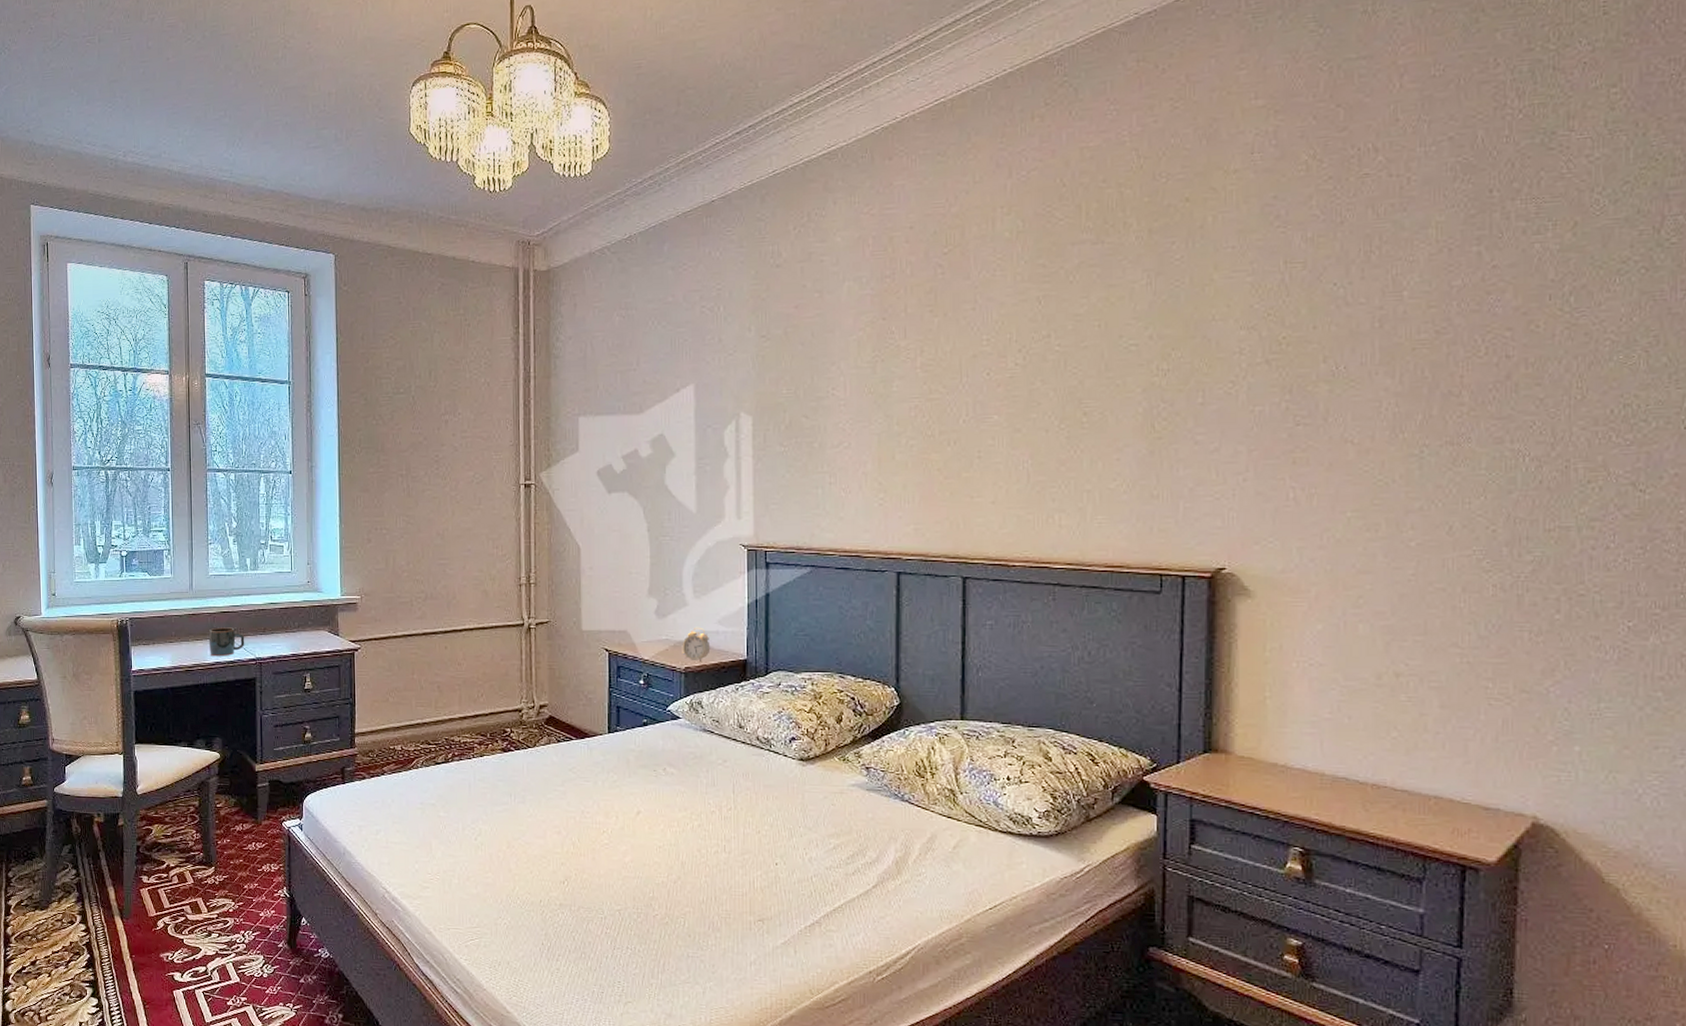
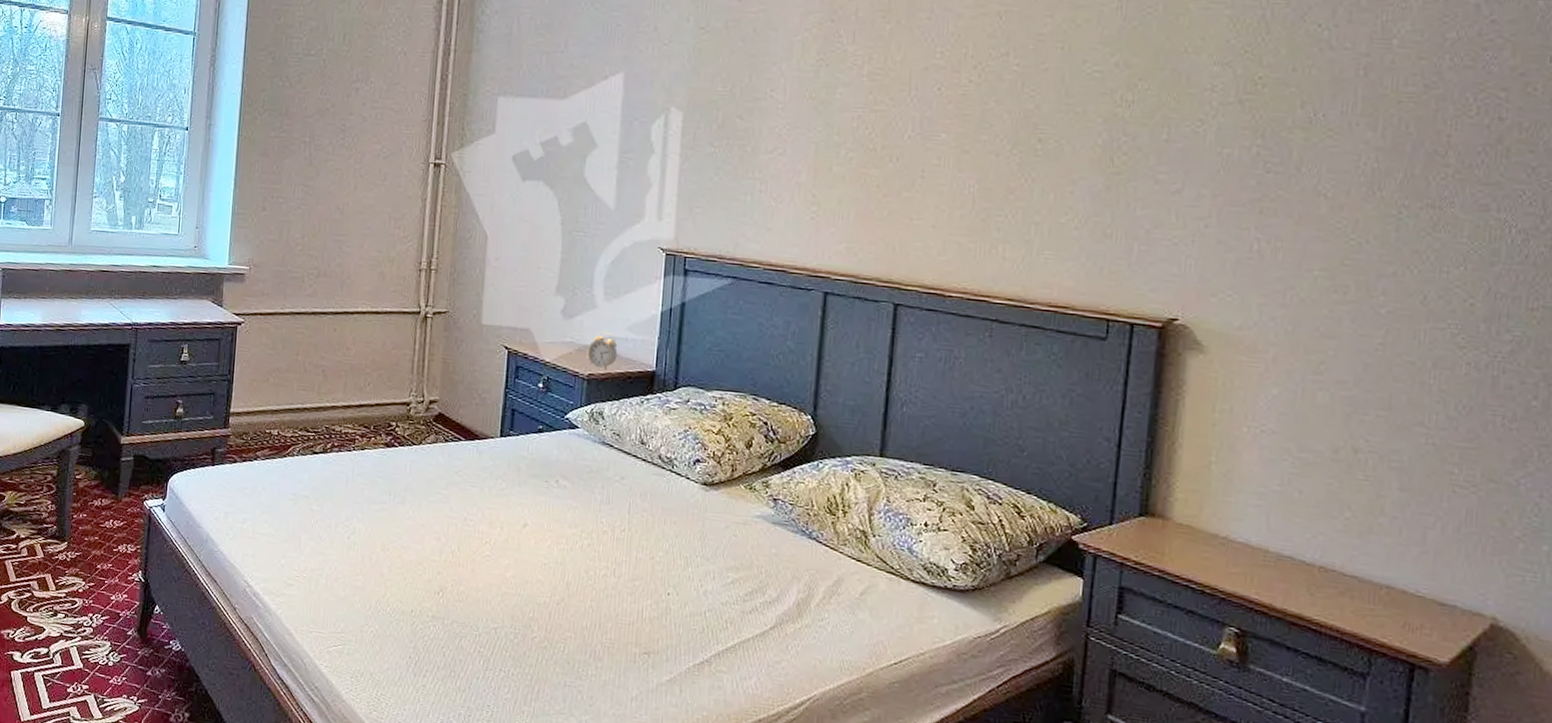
mug: present [208,627,245,657] -> none [83,286,123,319]

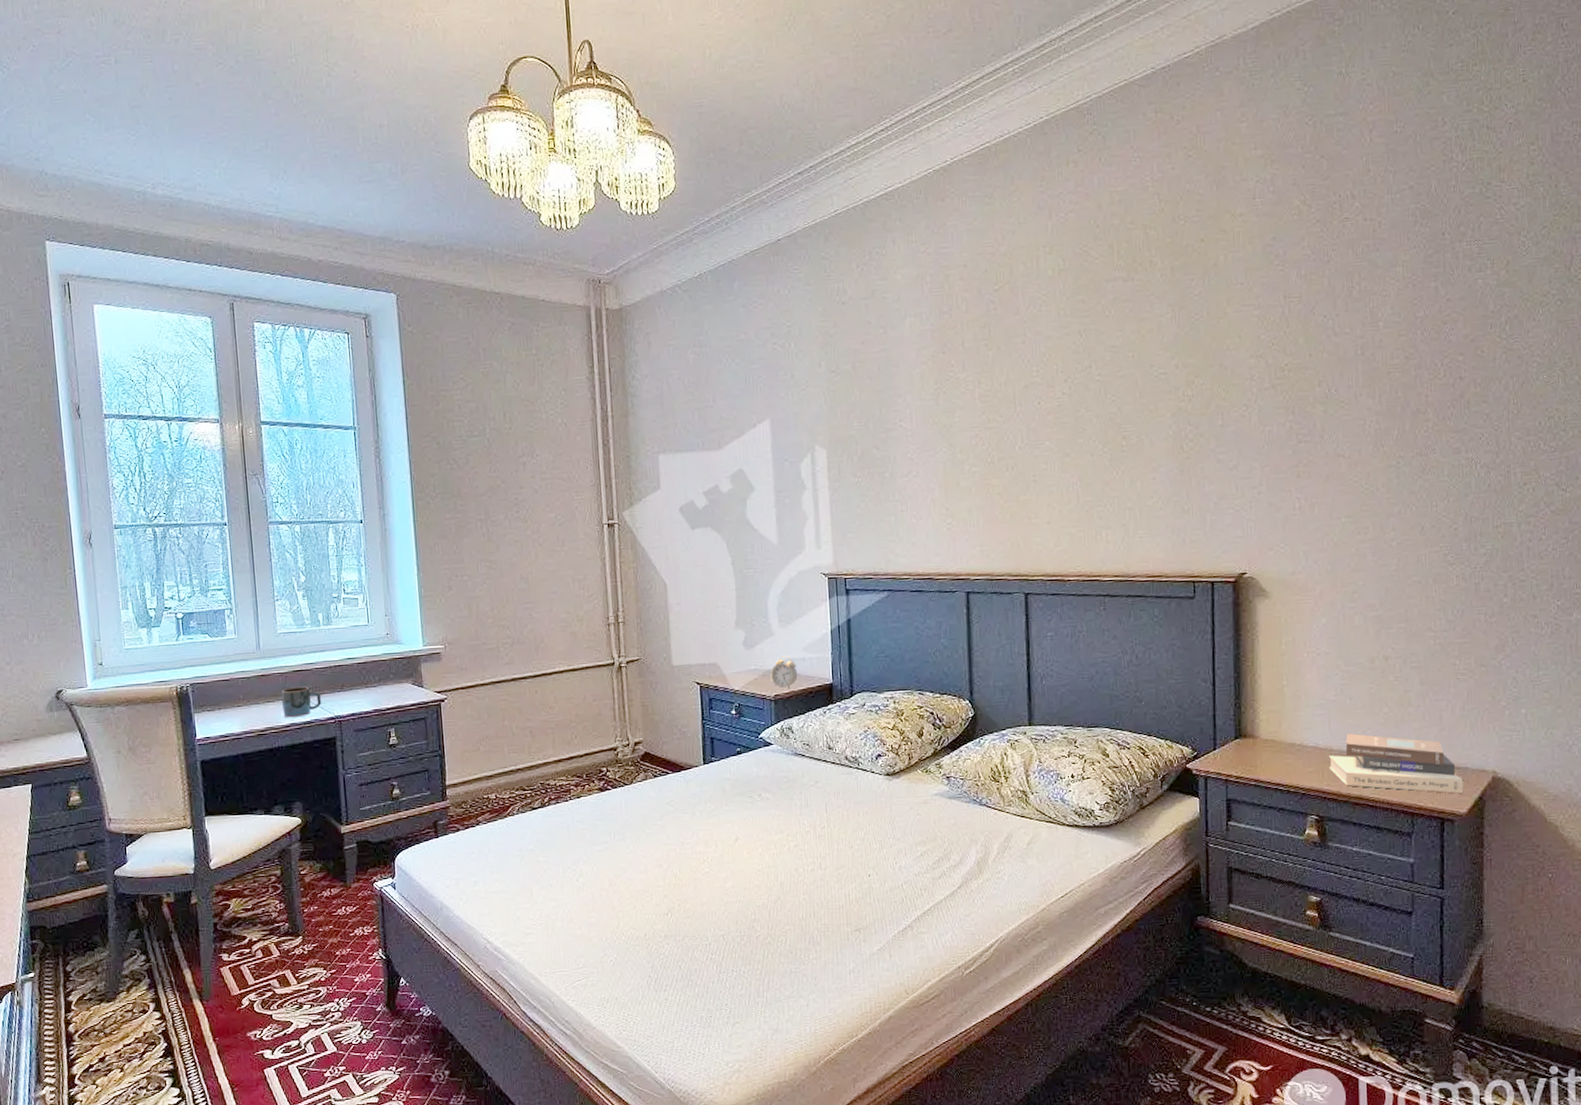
mug: none [83,286,123,319] -> present [281,686,322,718]
books: none [1260,534,1448,637] -> present [1328,733,1464,794]

